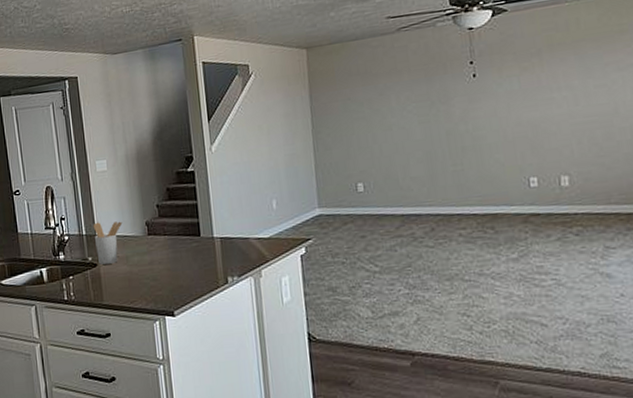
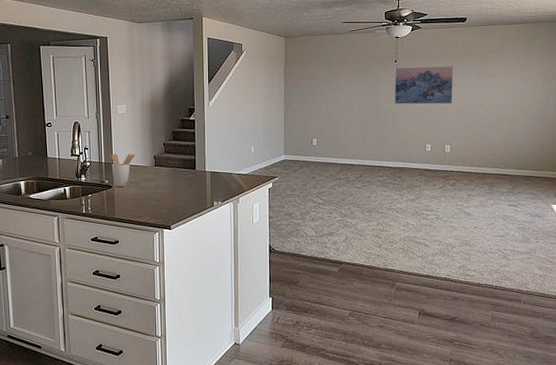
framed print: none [471,59,567,124] -> present [394,66,454,105]

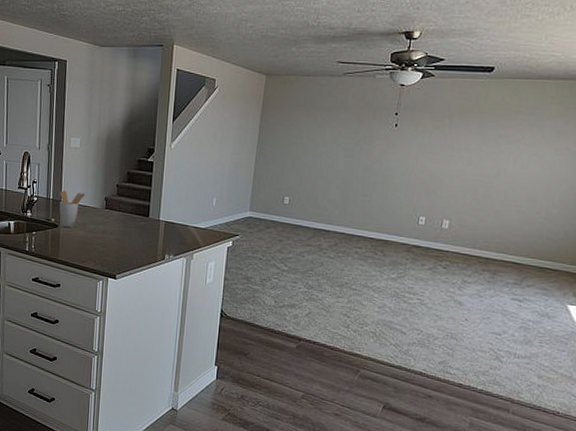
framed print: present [394,66,454,105] -> none [388,122,468,171]

